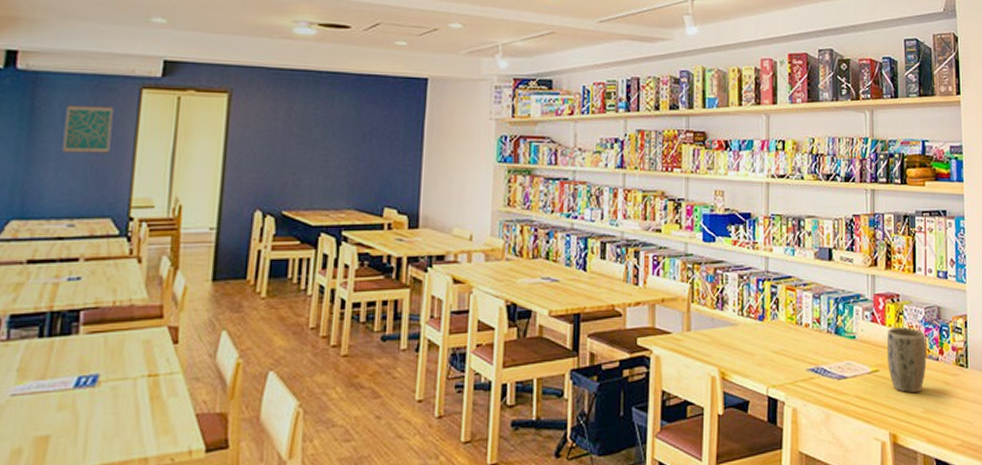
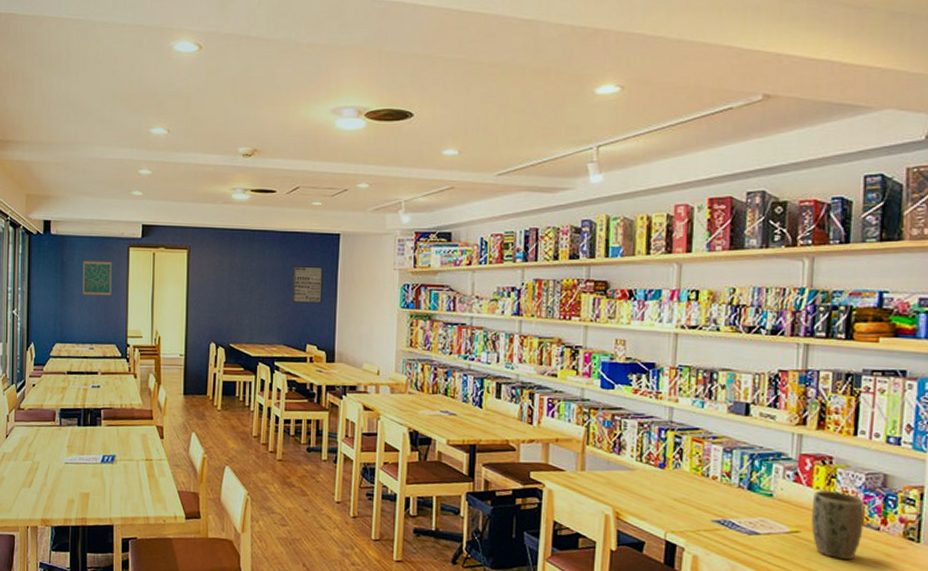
wall art: none [366,115,407,159] -> present [292,266,323,304]

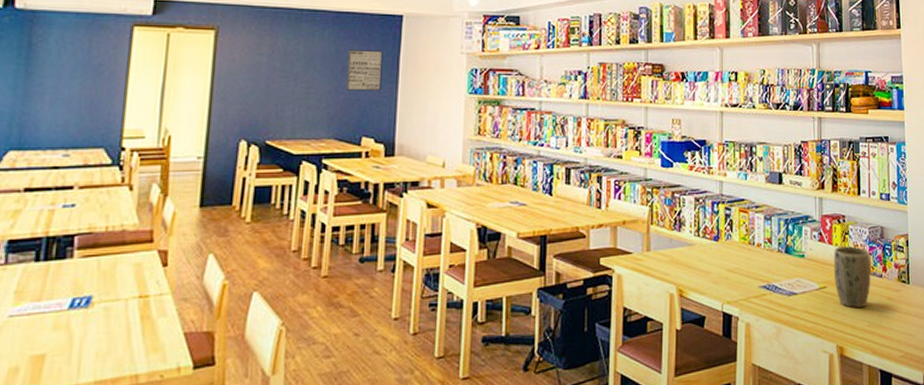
wall art: present [82,260,112,296] -> none [57,42,107,87]

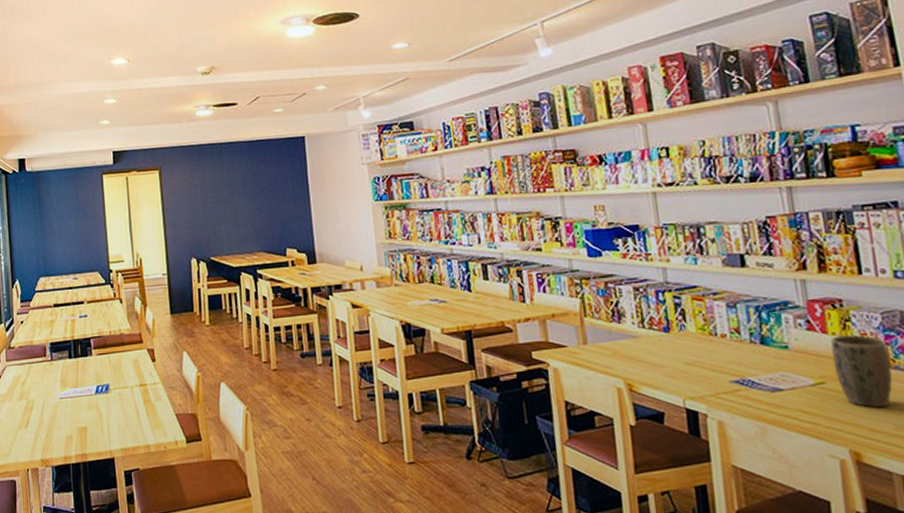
wall art: present [345,50,383,91] -> none [263,170,296,209]

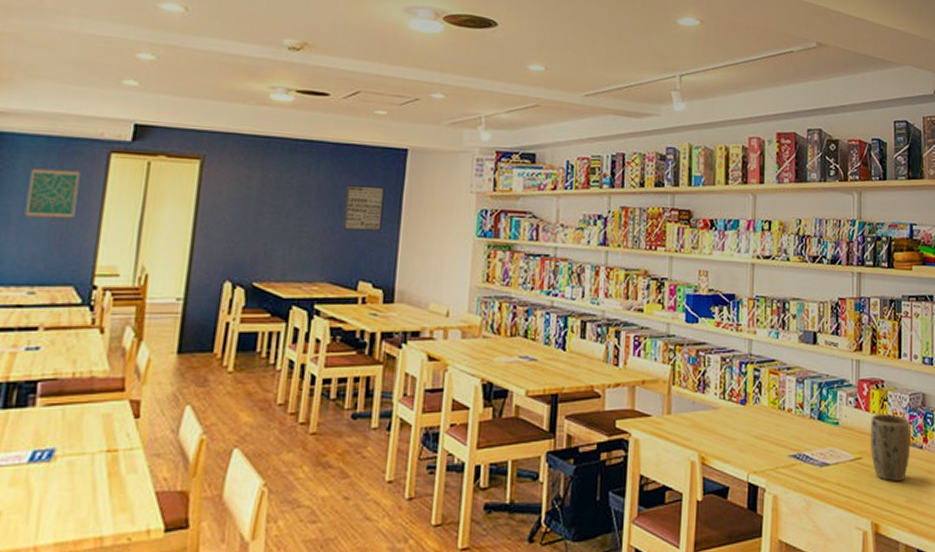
wall art: none [59,190,90,227] -> present [24,168,81,219]
wall art: none [263,170,296,209] -> present [342,185,385,231]

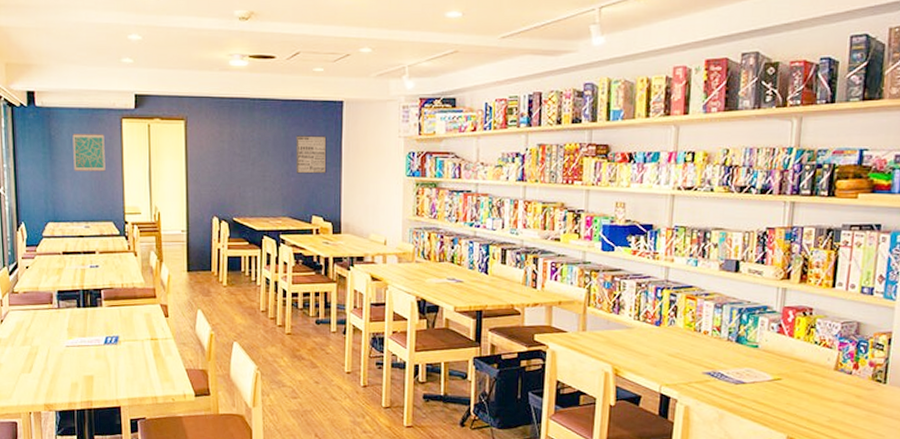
plant pot: present [870,414,911,482] -> none [791,340,840,403]

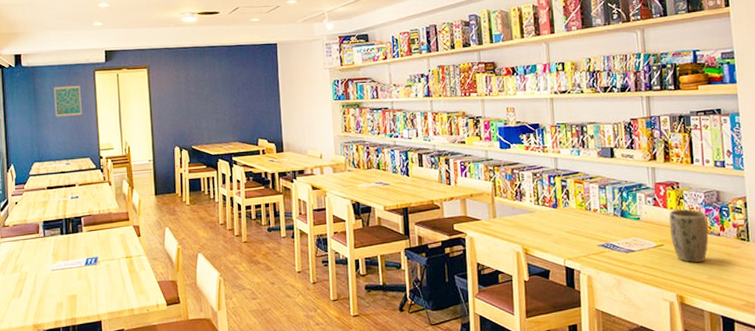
wall art: present [295,135,327,174] -> none [240,72,268,105]
plant pot: none [791,340,840,403] -> present [669,209,709,263]

